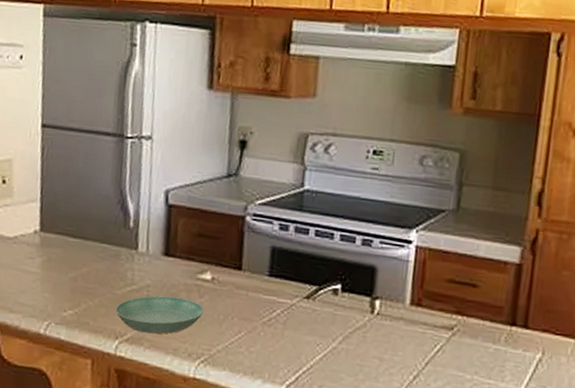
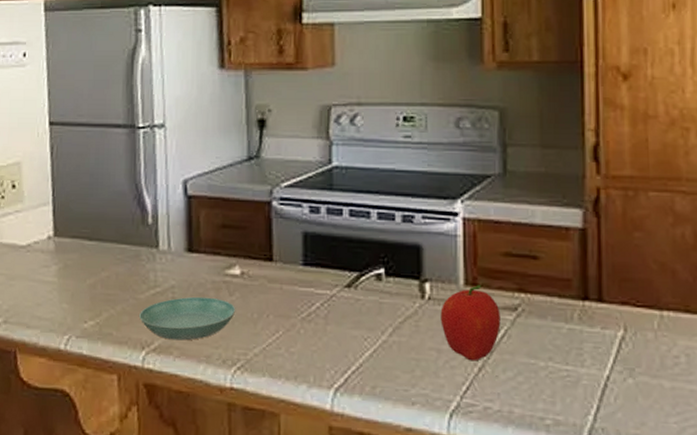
fruit: none [385,305,439,371] -> present [440,285,501,362]

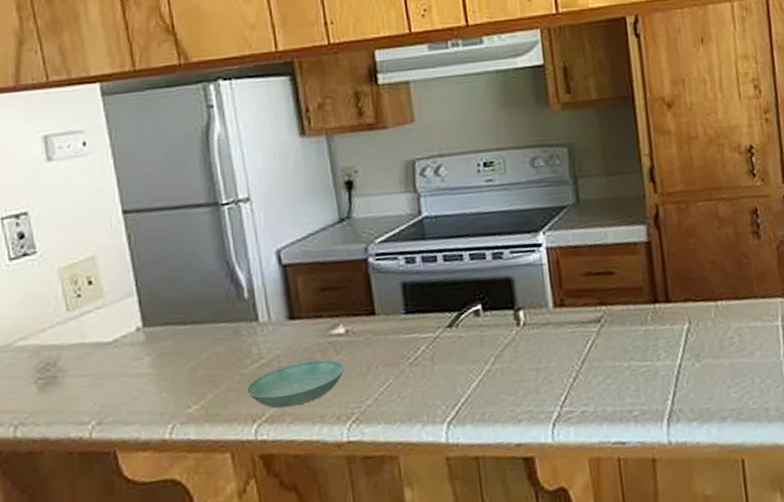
fruit: present [440,285,501,362] -> none [535,305,588,374]

